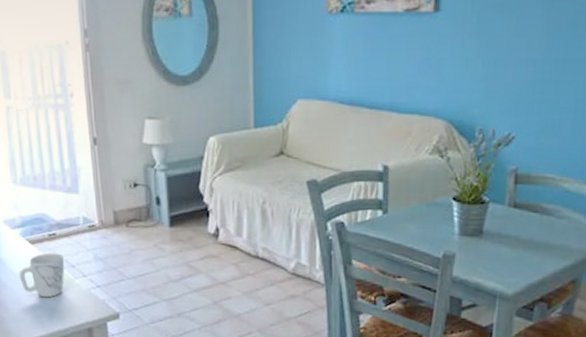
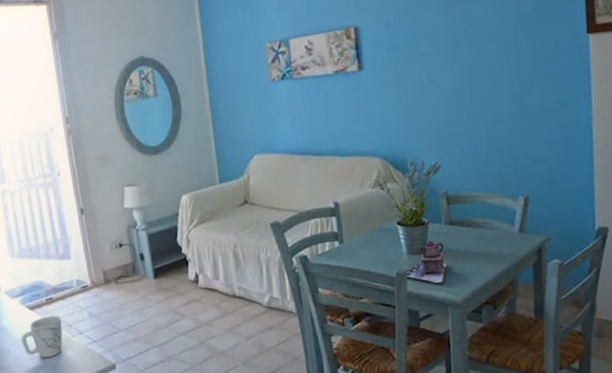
teapot: none [452,222,503,272] -> present [404,240,447,284]

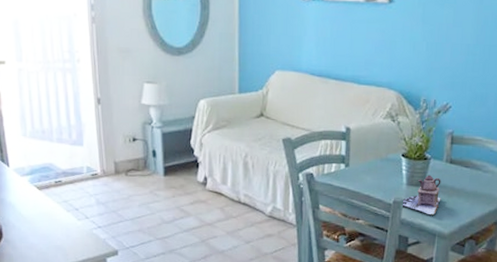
mug: present [21,315,63,359] -> none [27,197,69,237]

